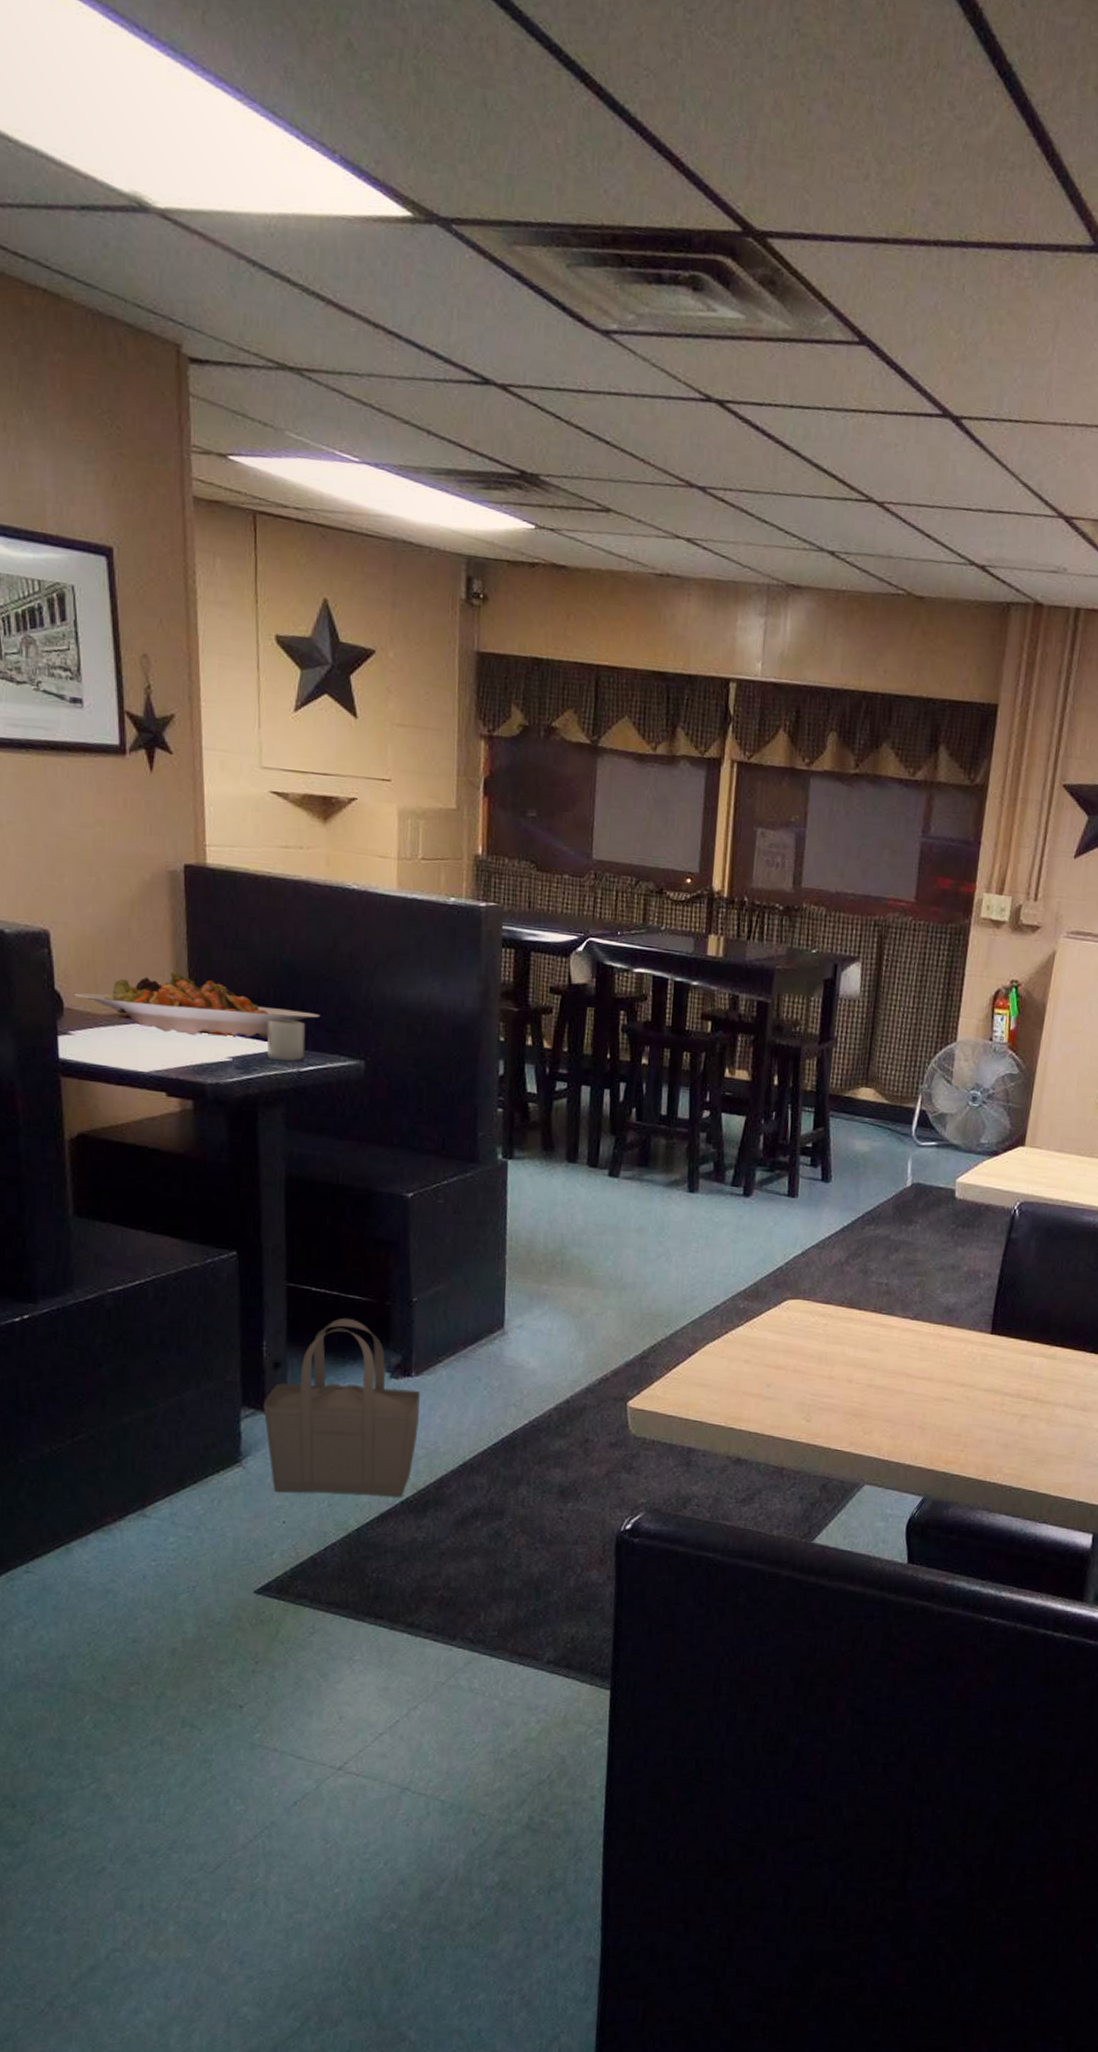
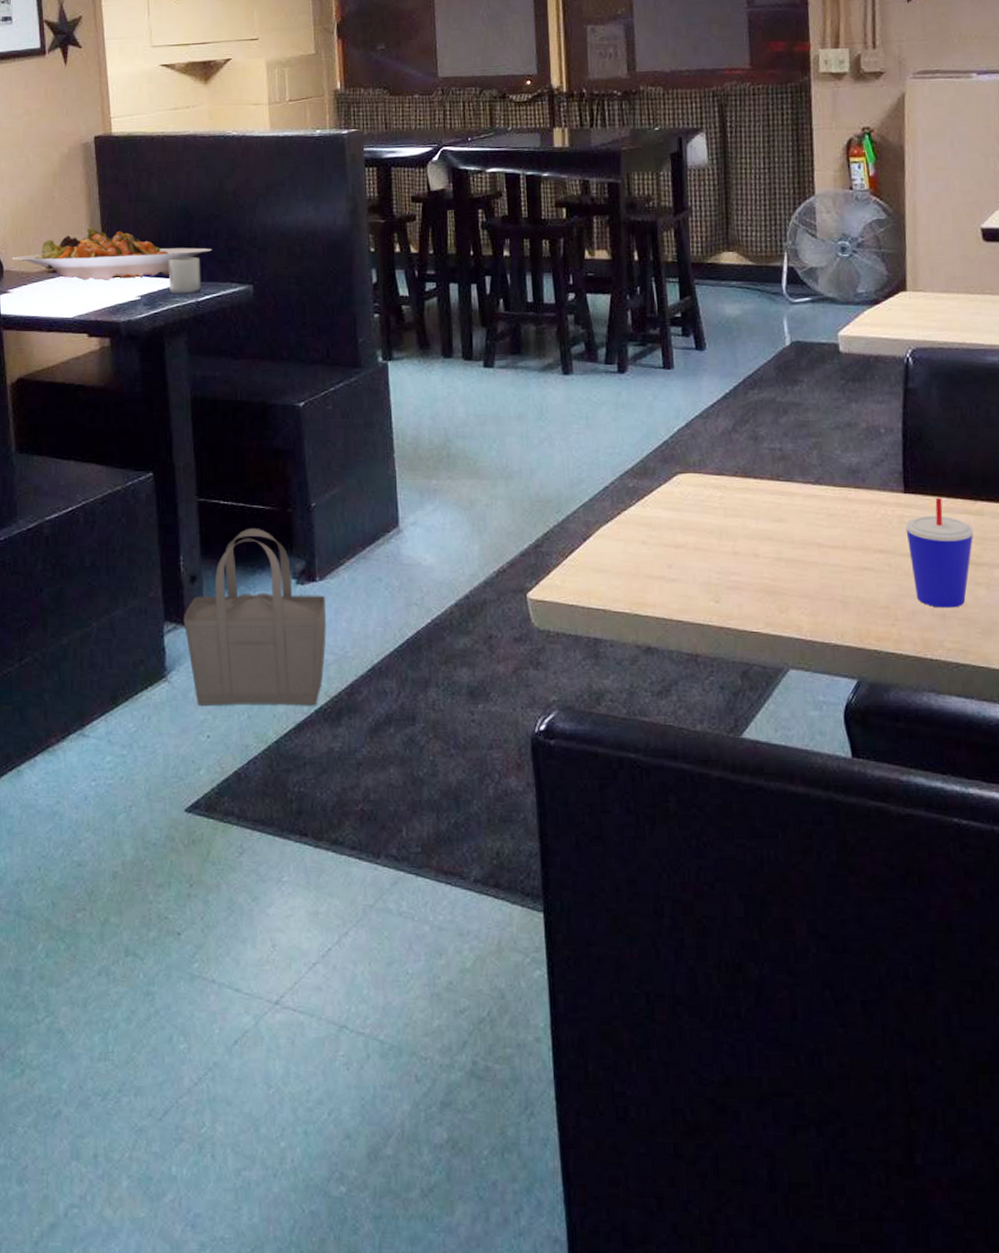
beverage cup: none [986,1340,1045,1439] -> present [905,497,974,608]

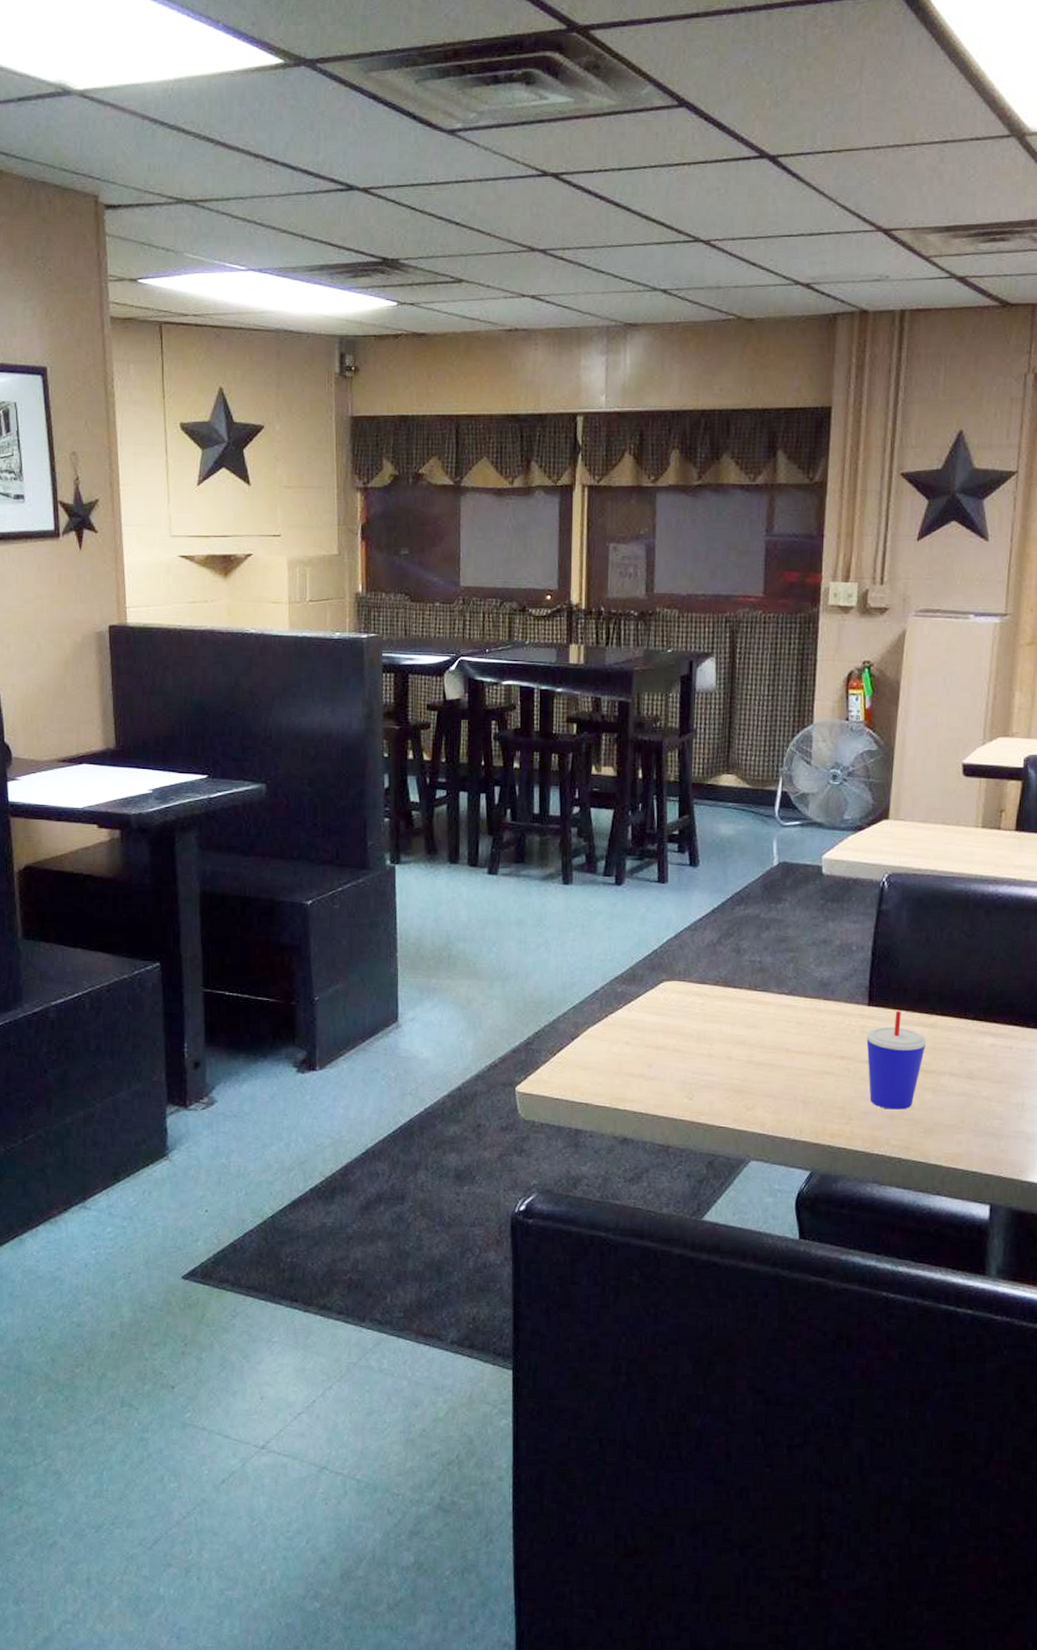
salad: present [10,227,213,282] -> none [19,718,227,774]
cup: present [168,256,202,294] -> none [181,752,214,790]
shopping bag: present [183,527,326,705] -> none [185,1018,324,1184]

